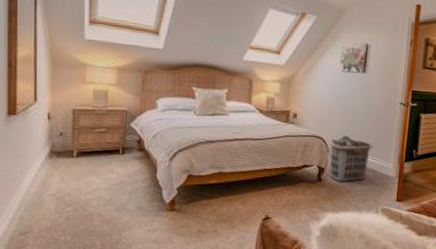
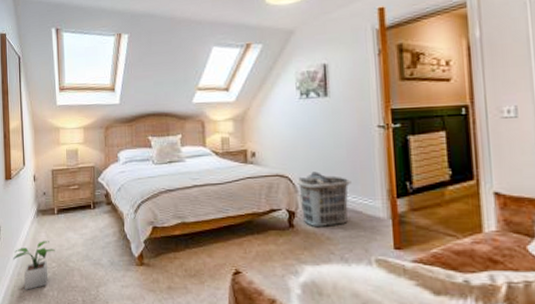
potted plant: none [14,184,71,235] -> present [13,241,55,290]

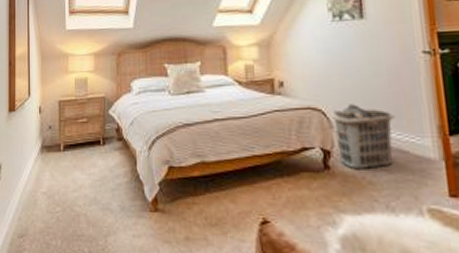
potted plant: present [13,241,55,290] -> none [14,181,60,238]

